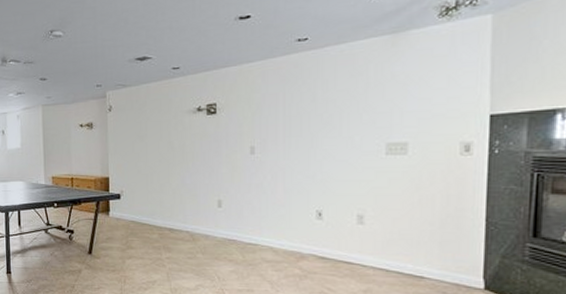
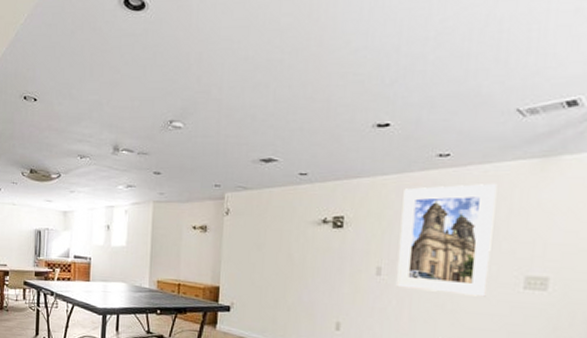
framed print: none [269,61,354,166] -> present [395,183,498,297]

